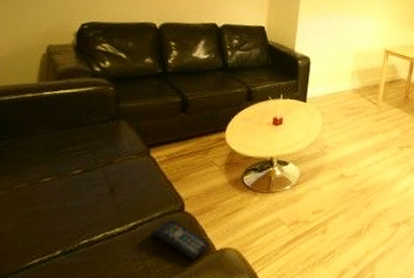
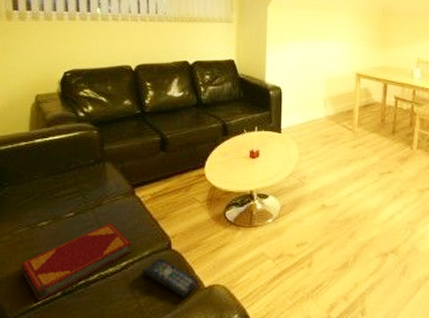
hardback book: none [17,182,142,259] -> present [21,223,132,301]

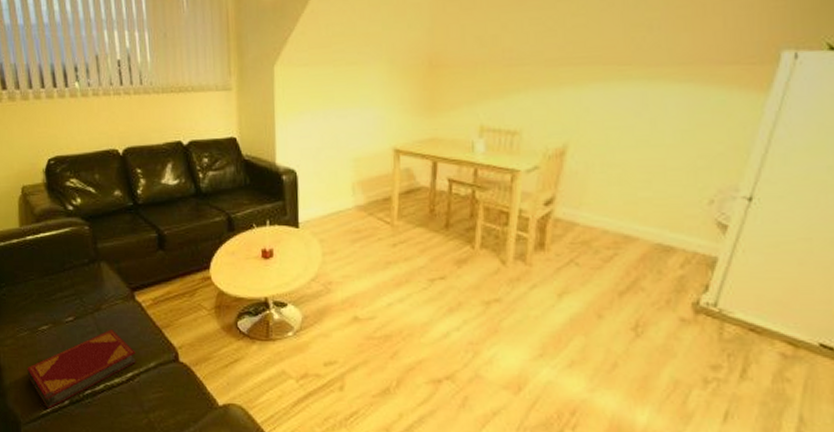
remote control: present [142,258,199,297] -> none [149,371,213,415]

